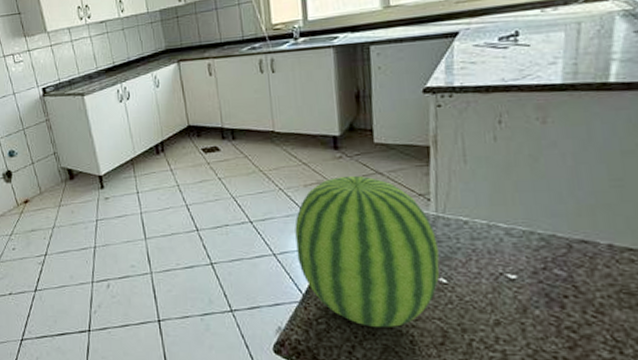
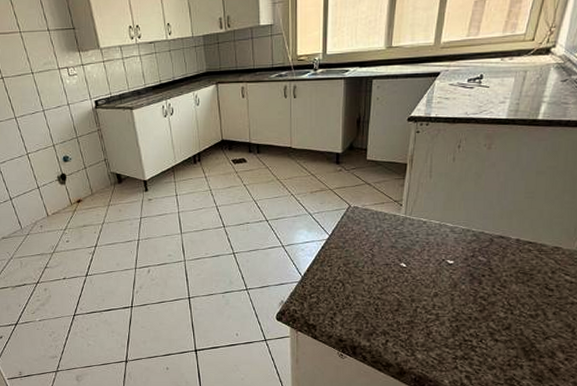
fruit: present [295,175,440,327] -> none [300,185,403,299]

